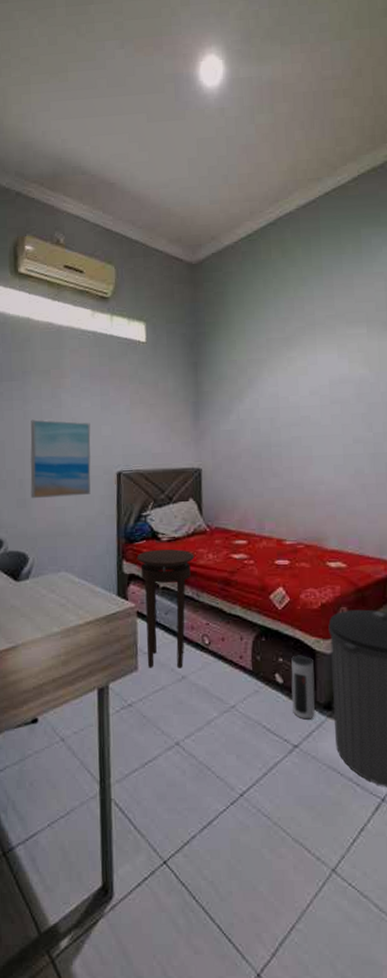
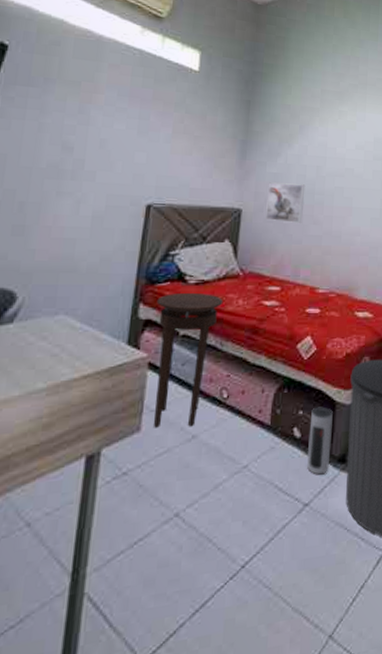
wall art: present [30,419,91,499] -> none [32,134,122,228]
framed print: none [224,438,262,477] -> present [266,182,306,223]

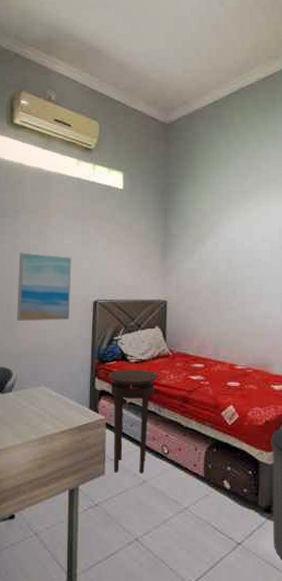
wall art: none [32,134,122,228] -> present [17,252,72,322]
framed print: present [266,182,306,223] -> none [187,276,219,310]
speaker: present [307,406,333,475] -> none [236,465,258,521]

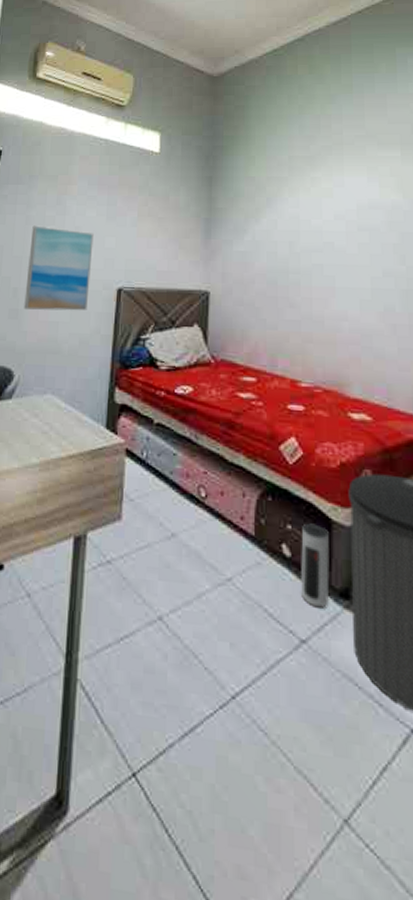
stool: present [107,369,158,474] -> none [130,378,196,524]
speaker: none [236,465,258,521] -> present [300,523,330,608]

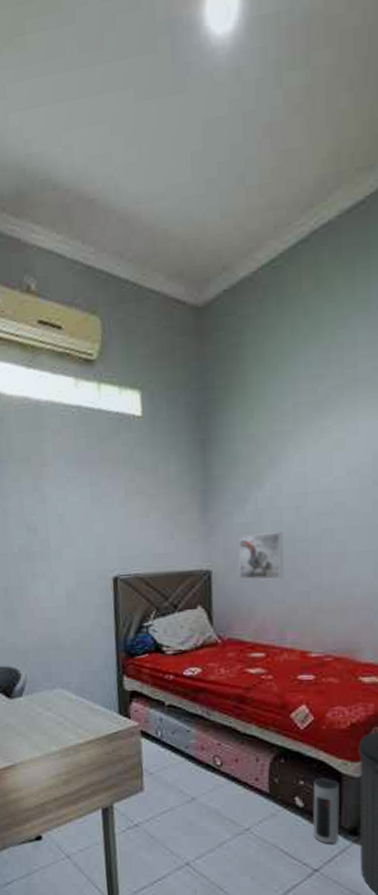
wall art: present [24,225,94,311] -> none [12,517,84,610]
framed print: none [235,262,278,306] -> present [238,532,284,580]

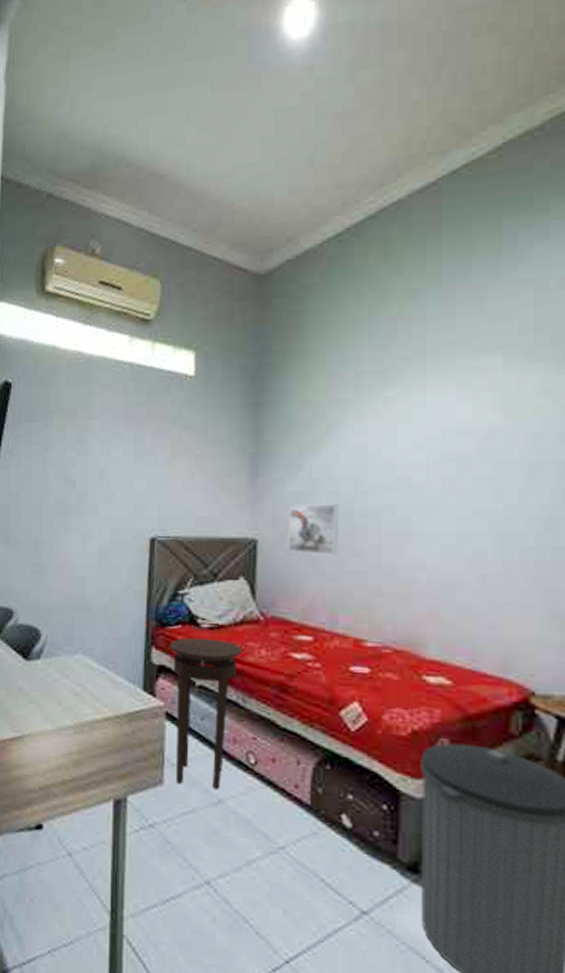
stool: none [138,663,205,790] -> present [169,637,243,790]
speaker: present [312,778,340,844] -> none [361,794,396,881]

